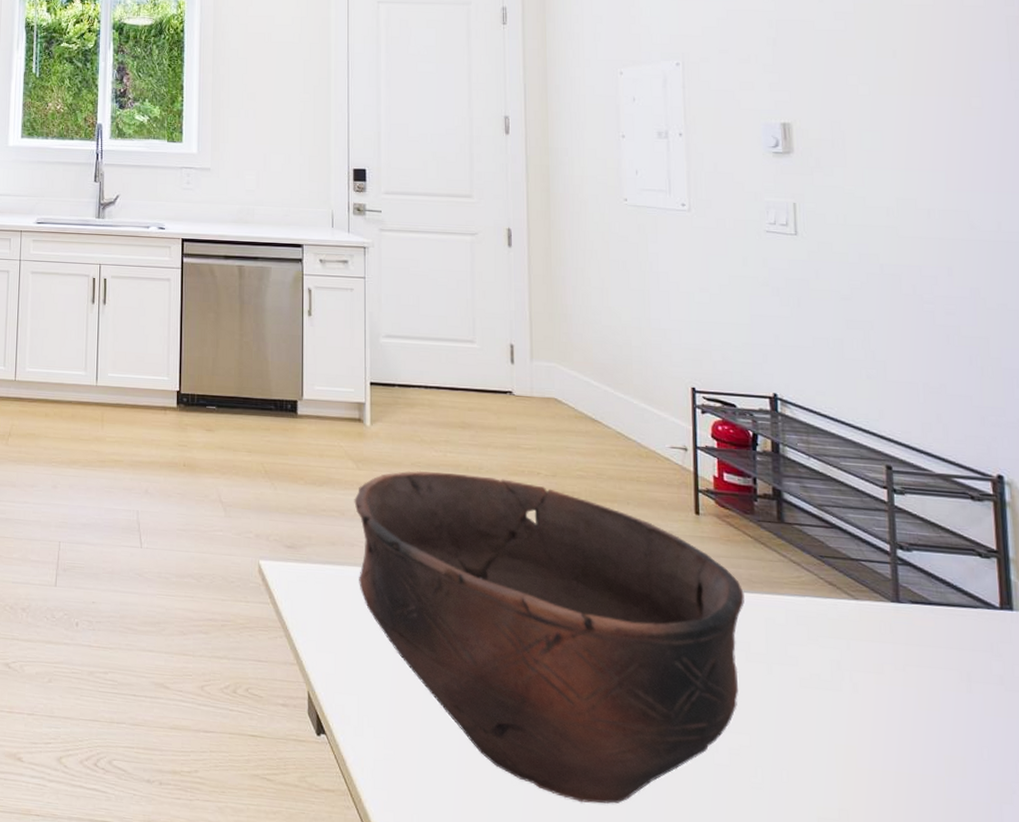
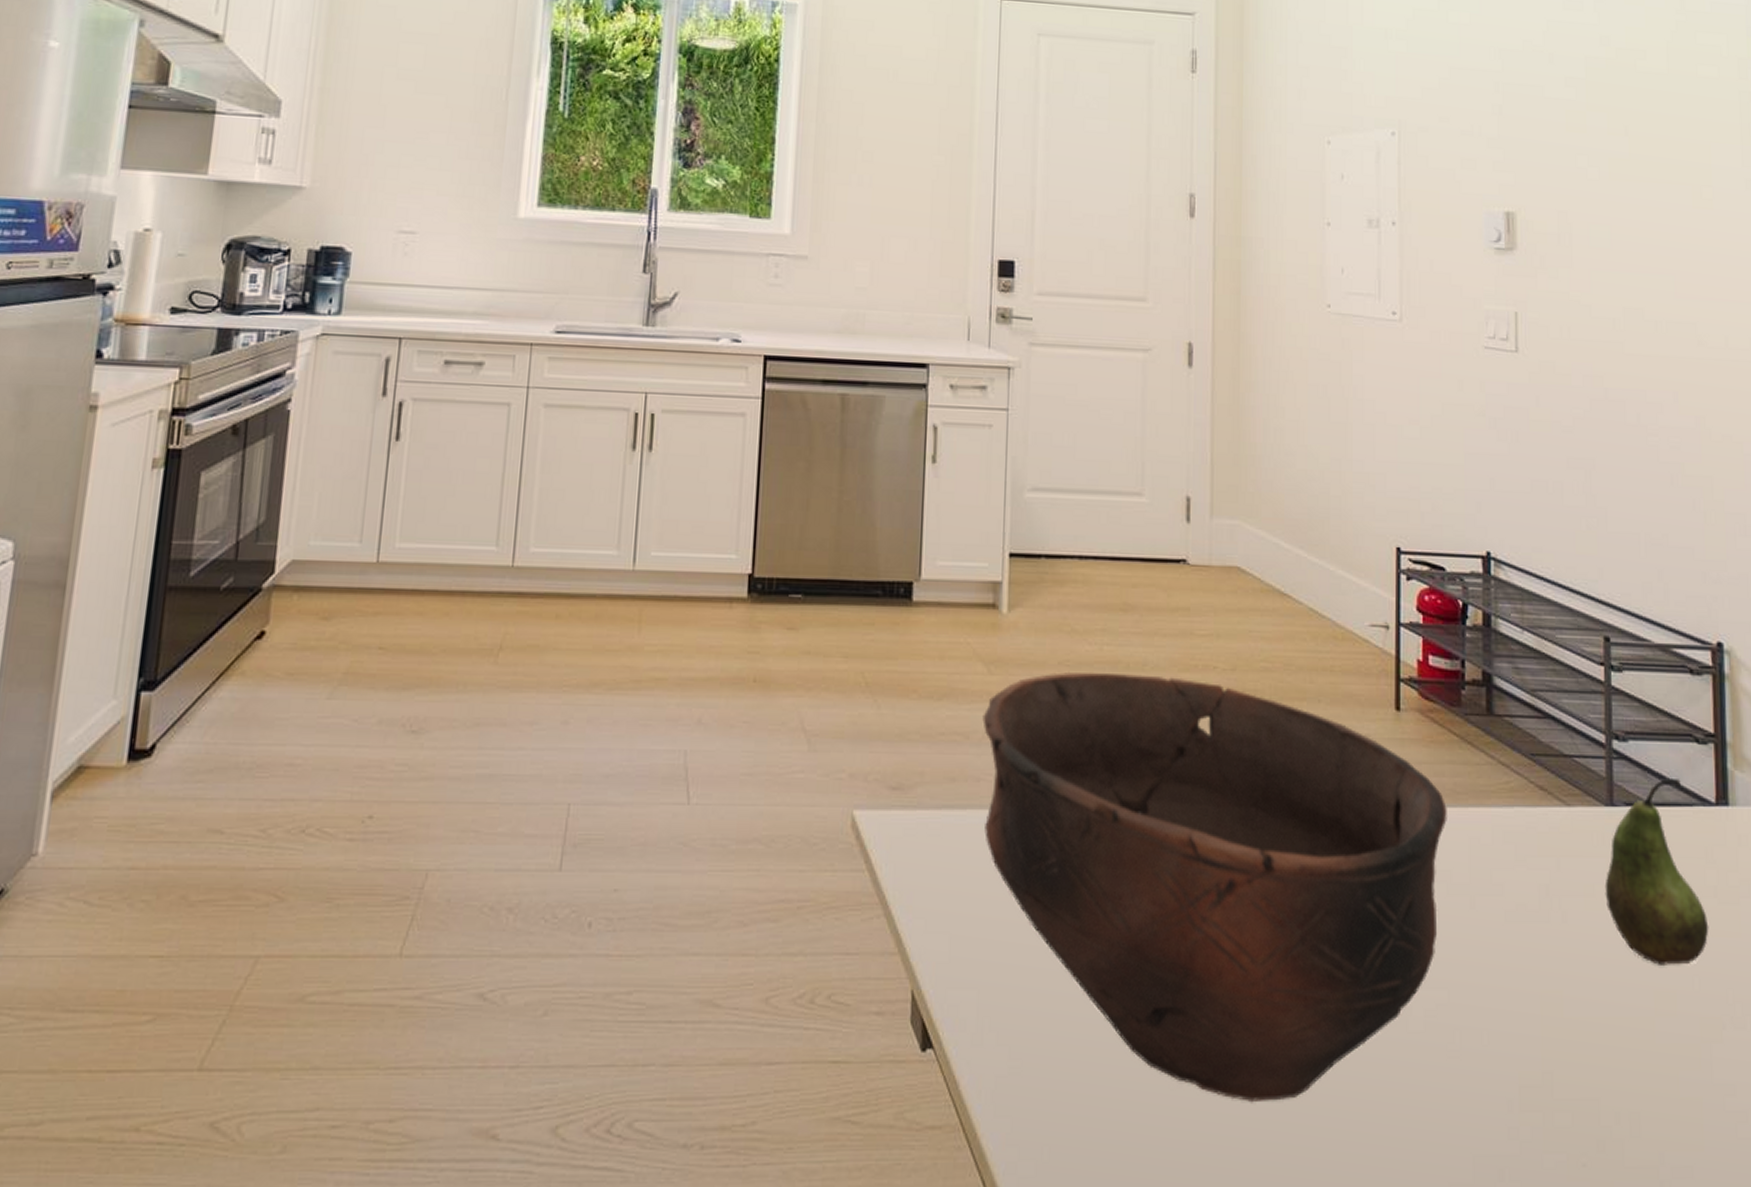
fruit: none [893,583,997,737] -> present [1605,777,1709,965]

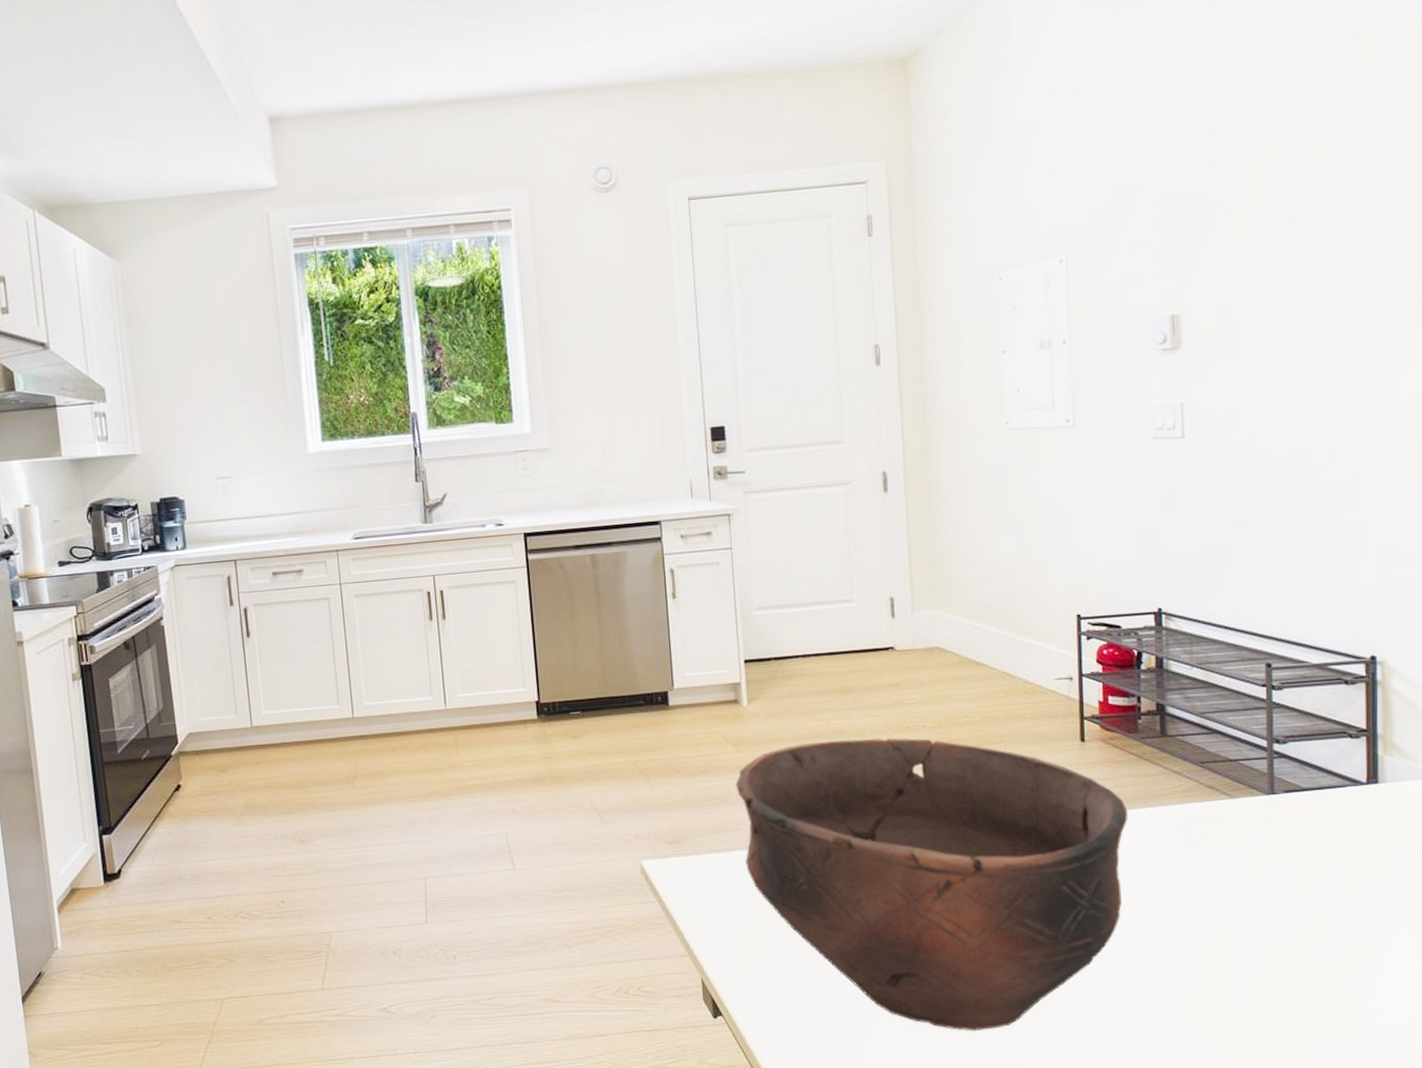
fruit: present [1605,777,1709,965] -> none [1266,767,1359,908]

